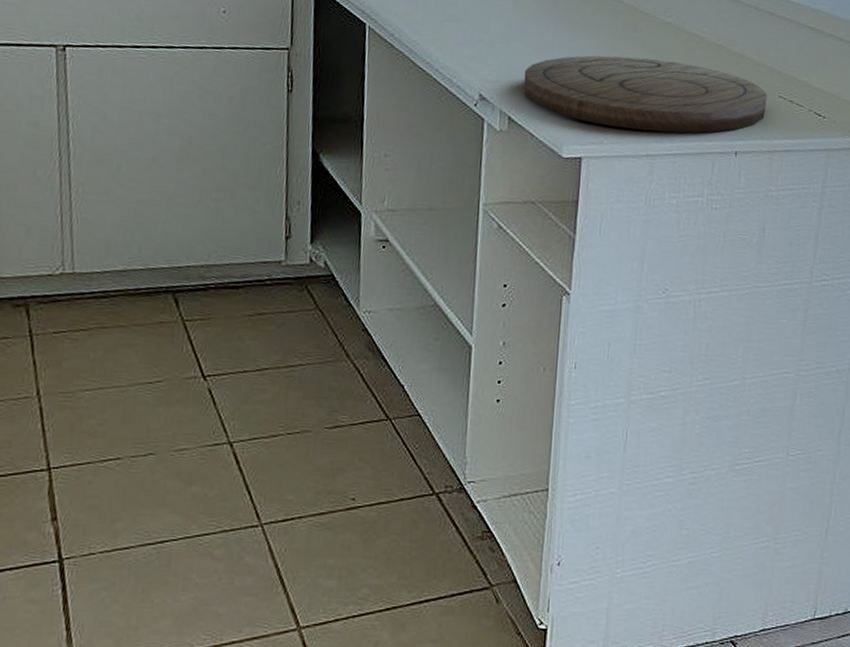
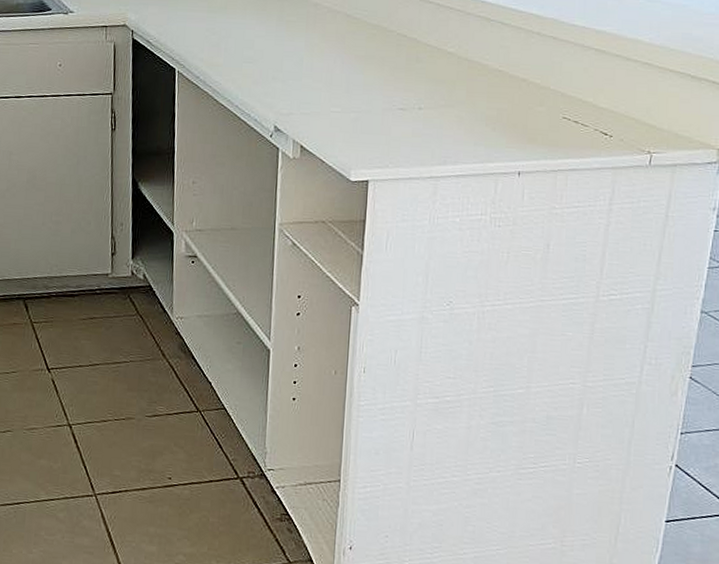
cutting board: present [523,55,767,133] -> none [313,86,551,156]

